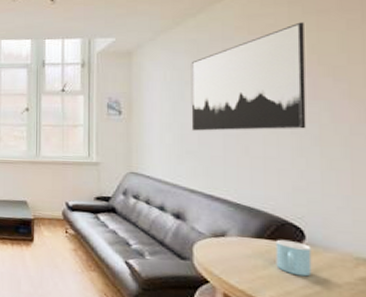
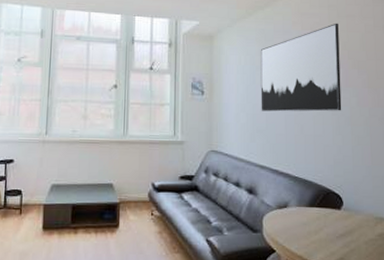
mug: present [275,239,312,277] -> none [323,206,348,238]

